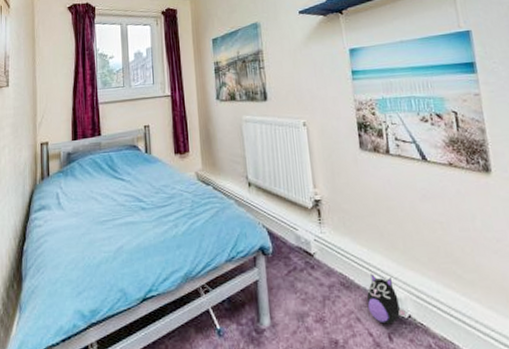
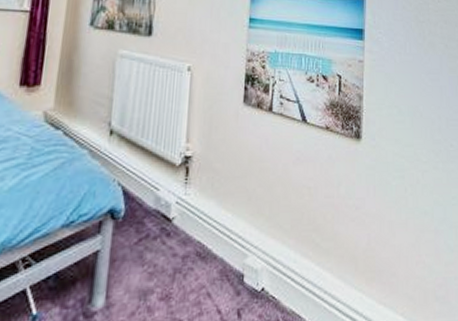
plush toy: present [366,273,407,325] -> none [221,241,261,300]

